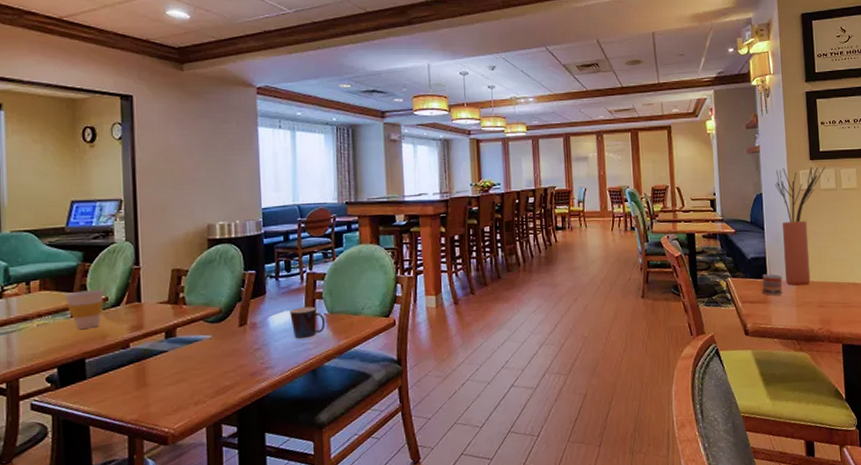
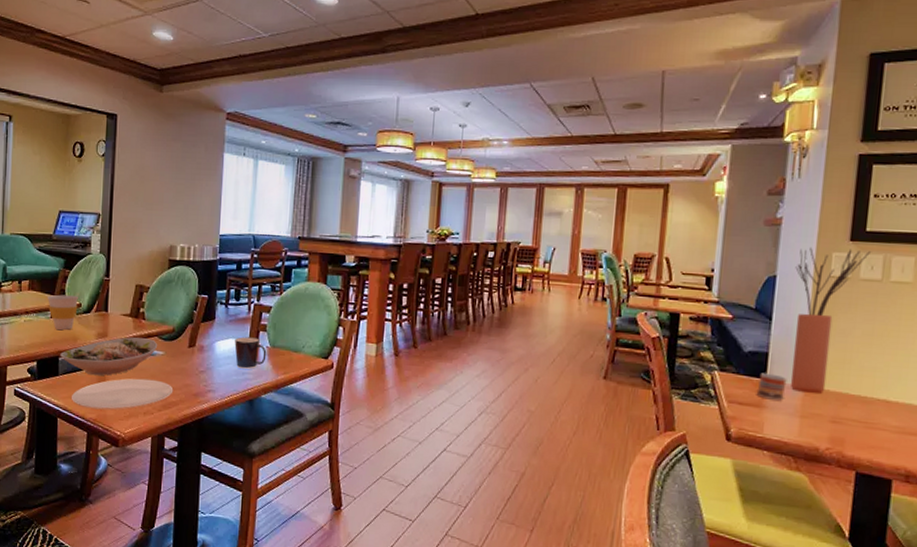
salad: none [86,323,204,373] -> present [60,337,158,376]
plate: none [104,366,227,410] -> present [71,378,174,411]

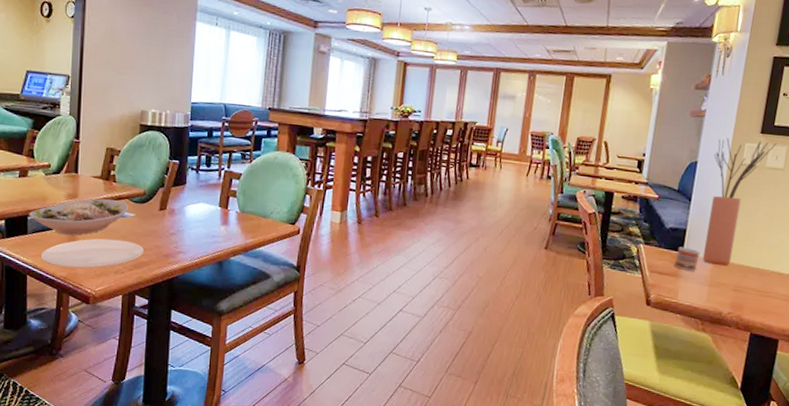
cup: present [47,294,78,331] -> none [14,154,47,191]
mug: present [234,336,267,370] -> none [205,201,236,234]

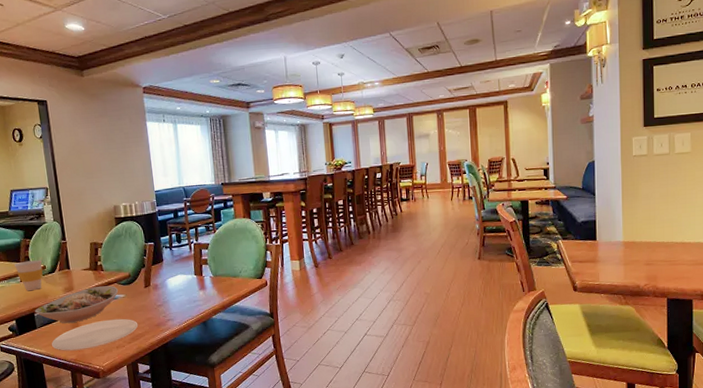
cup: none [14,154,47,191] -> present [14,260,43,291]
cup: present [674,247,700,272] -> none [591,235,611,256]
vase: present [703,137,778,267] -> none [607,133,660,247]

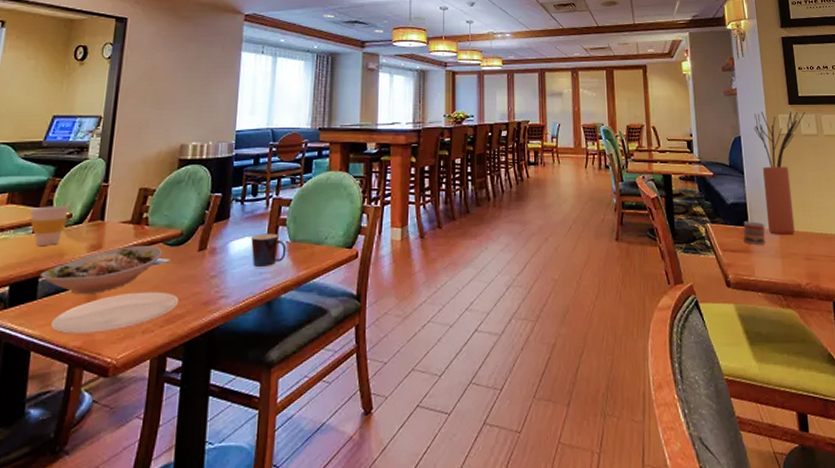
mug: none [183,271,212,299] -> present [251,233,287,270]
cup: none [591,235,611,256] -> present [743,221,765,246]
vase: none [607,133,660,247] -> present [753,111,806,236]

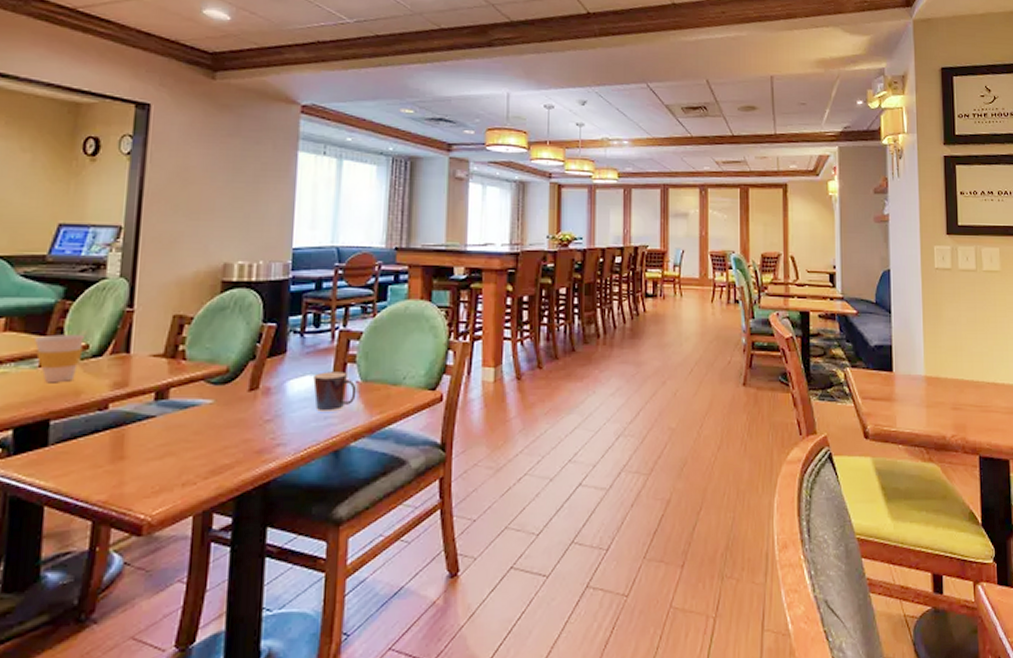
salad: present [40,246,163,295] -> none [52,384,205,441]
plate: present [50,291,179,335] -> none [67,437,227,488]
cup: present [743,221,765,246] -> none [886,366,911,394]
vase: present [753,111,806,236] -> none [905,241,965,383]

